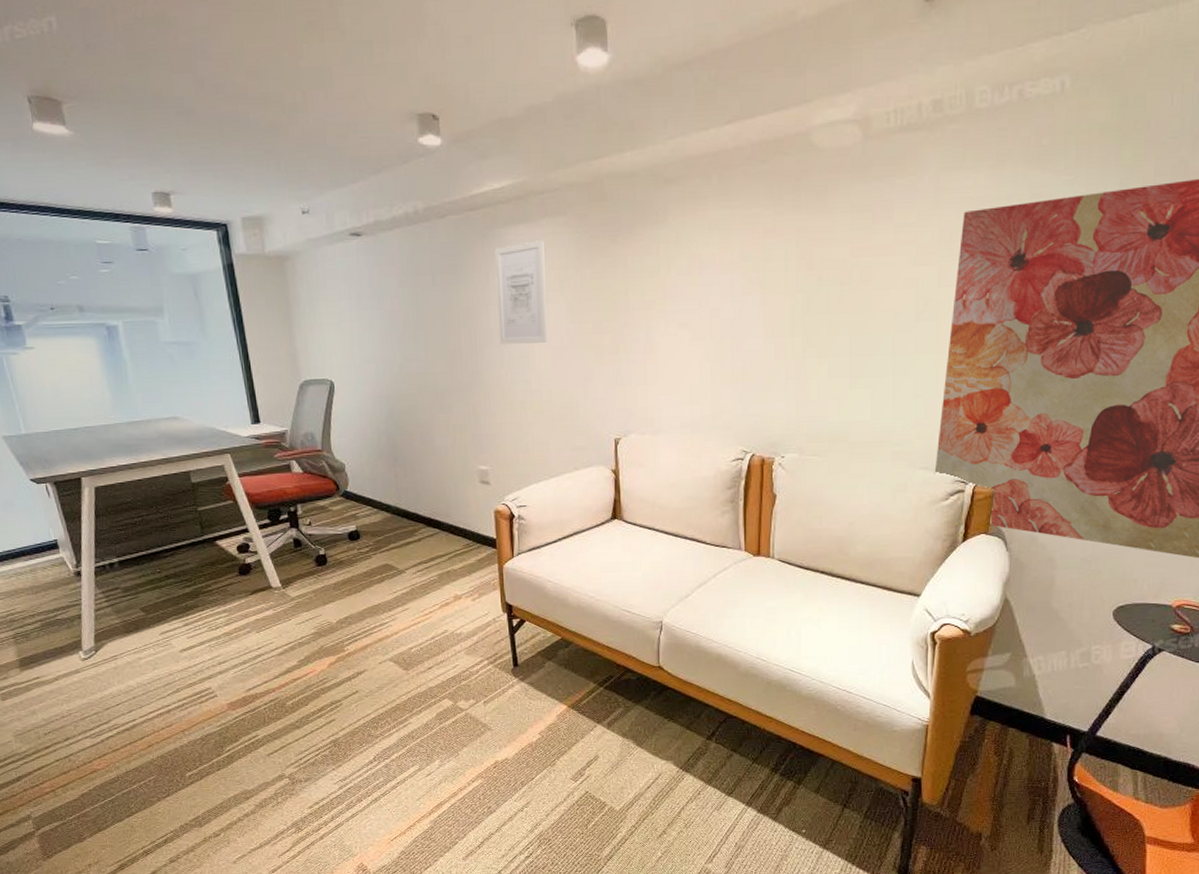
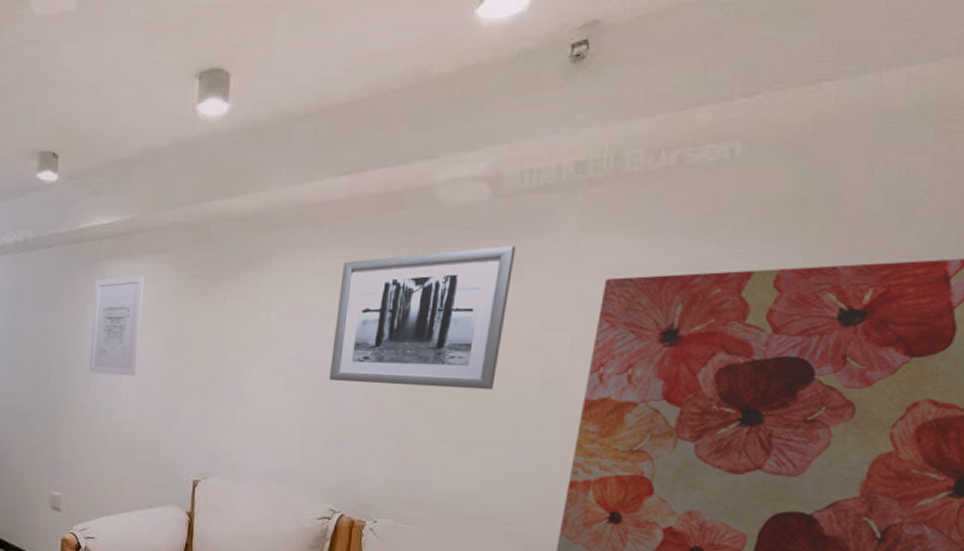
wall art: none [731,186,887,330] -> present [330,246,516,390]

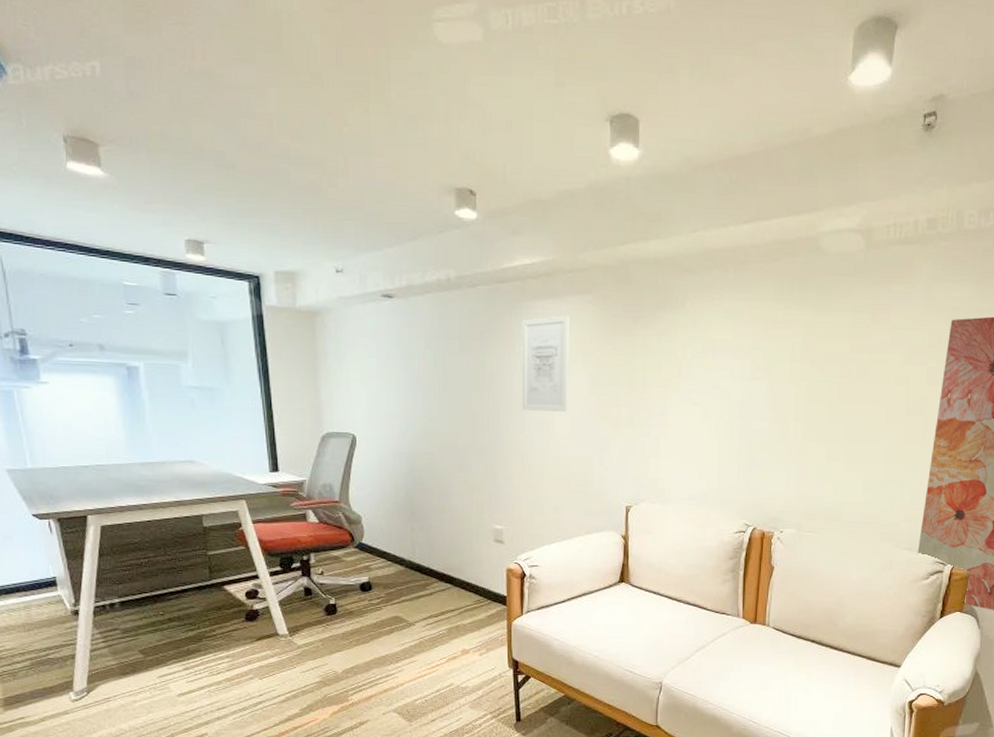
wall art: present [330,246,516,390] -> none [740,291,885,415]

